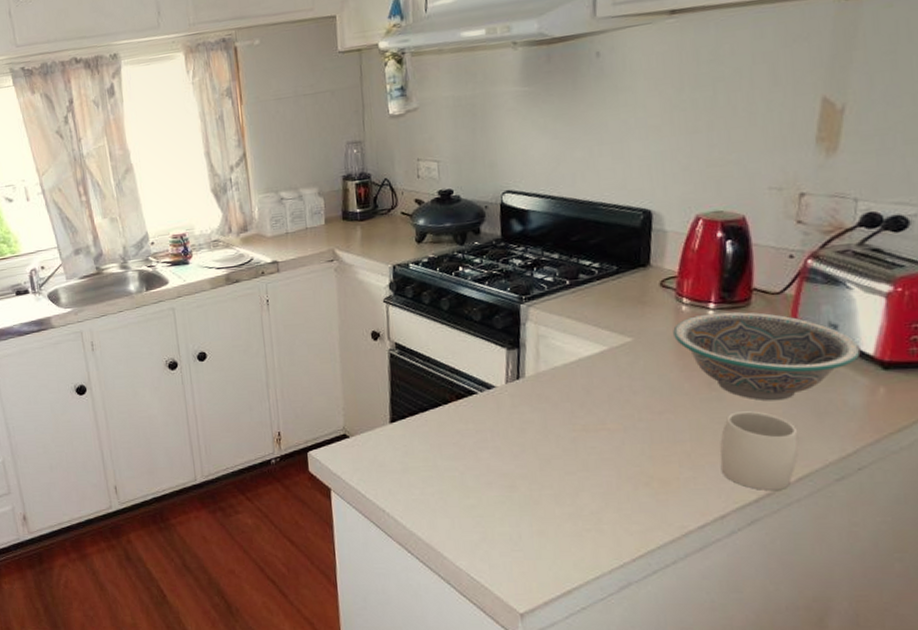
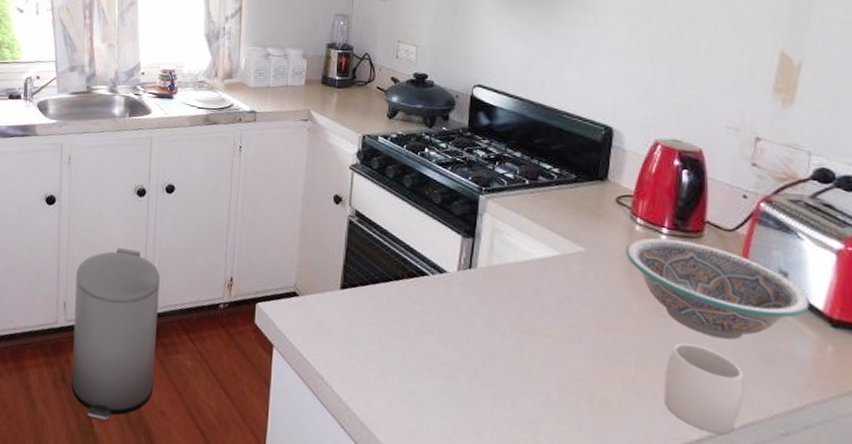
pedal bin: none [120,423,219,589] -> present [71,248,160,421]

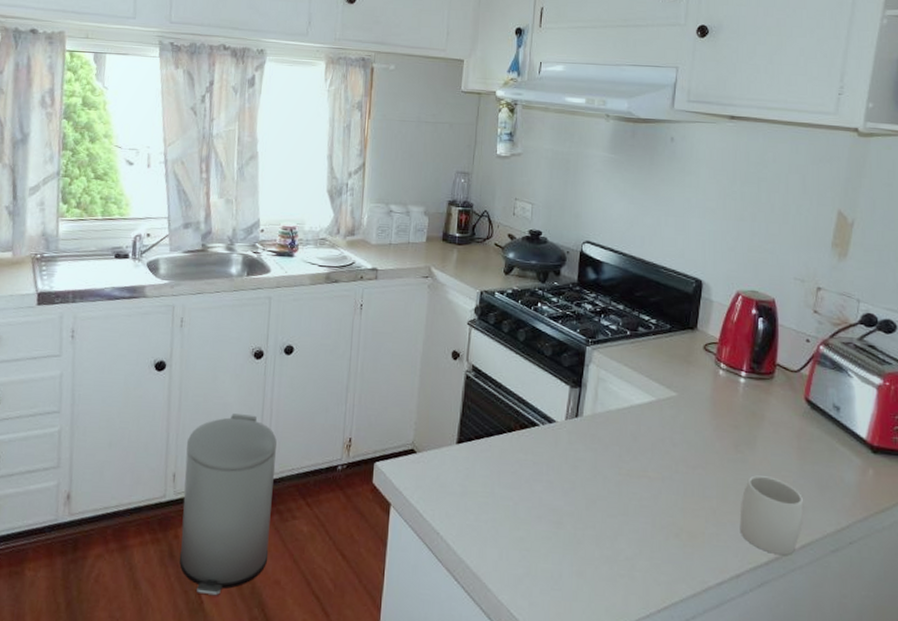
bowl: present [625,237,810,340] -> none [711,380,856,470]

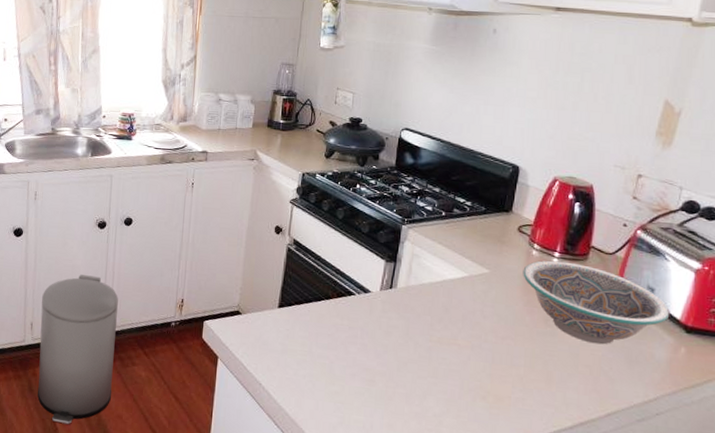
bowl: none [711,380,856,470] -> present [523,260,670,345]
mug: present [739,475,804,555] -> none [545,348,612,421]

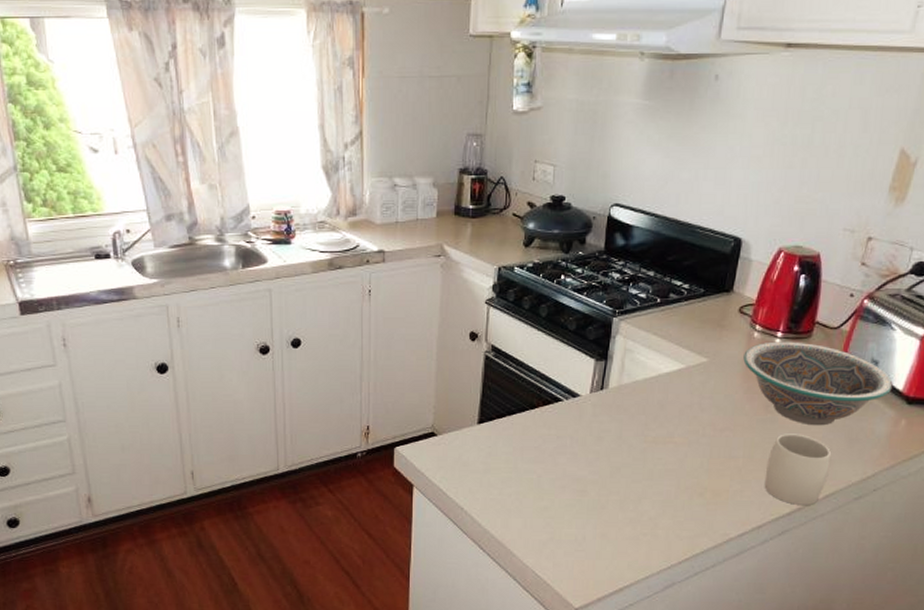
pedal bin: present [37,274,118,425] -> none [200,410,296,578]
mug: none [545,348,612,421] -> present [764,434,832,505]

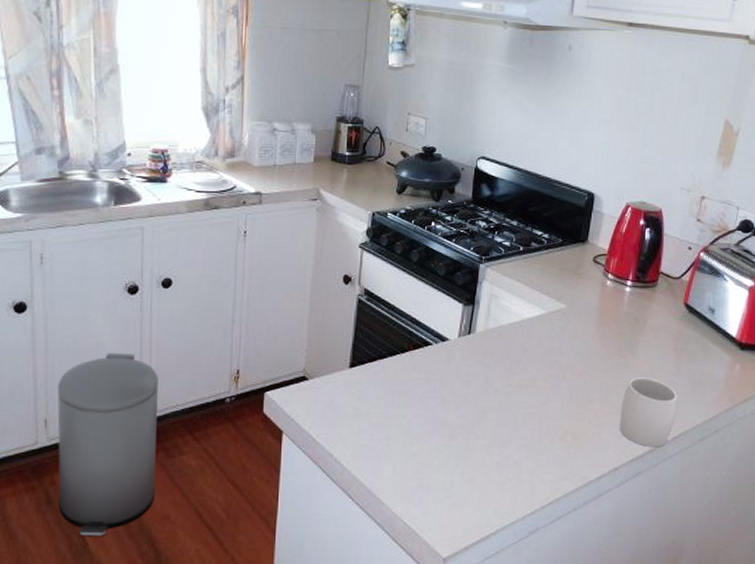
pedal bin: none [200,410,296,578] -> present [57,353,158,537]
bowl: present [743,341,893,426] -> none [598,289,728,370]

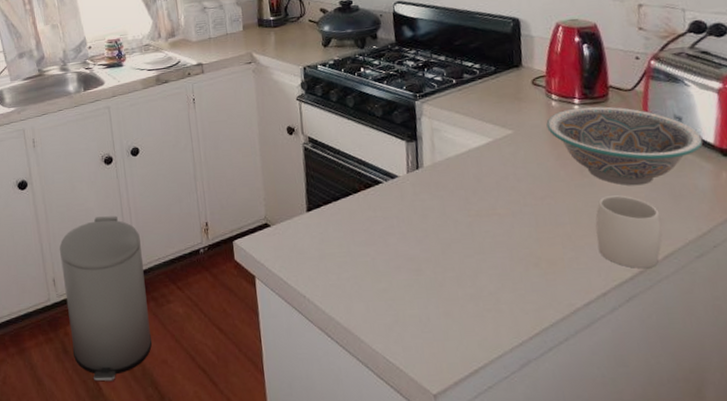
bowl: none [598,289,728,370] -> present [546,106,704,186]

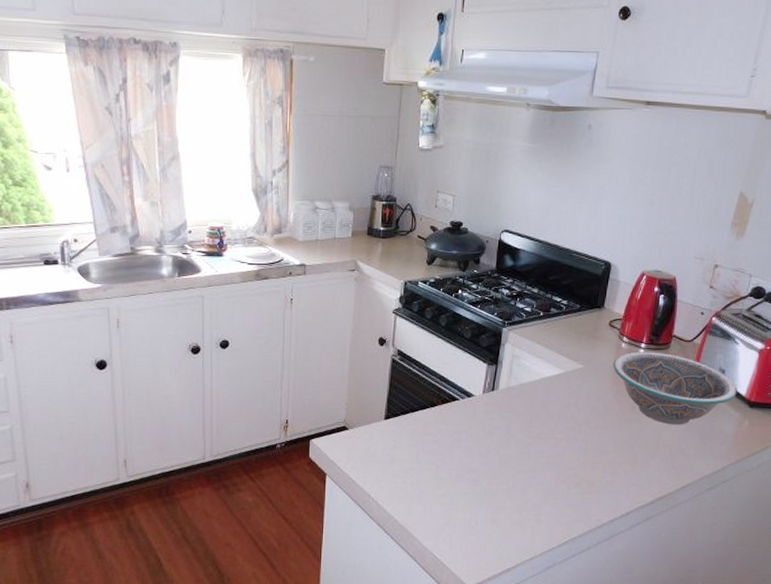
pedal bin: present [59,216,152,382] -> none [134,404,219,559]
mug: present [595,195,663,268] -> none [631,432,688,494]

